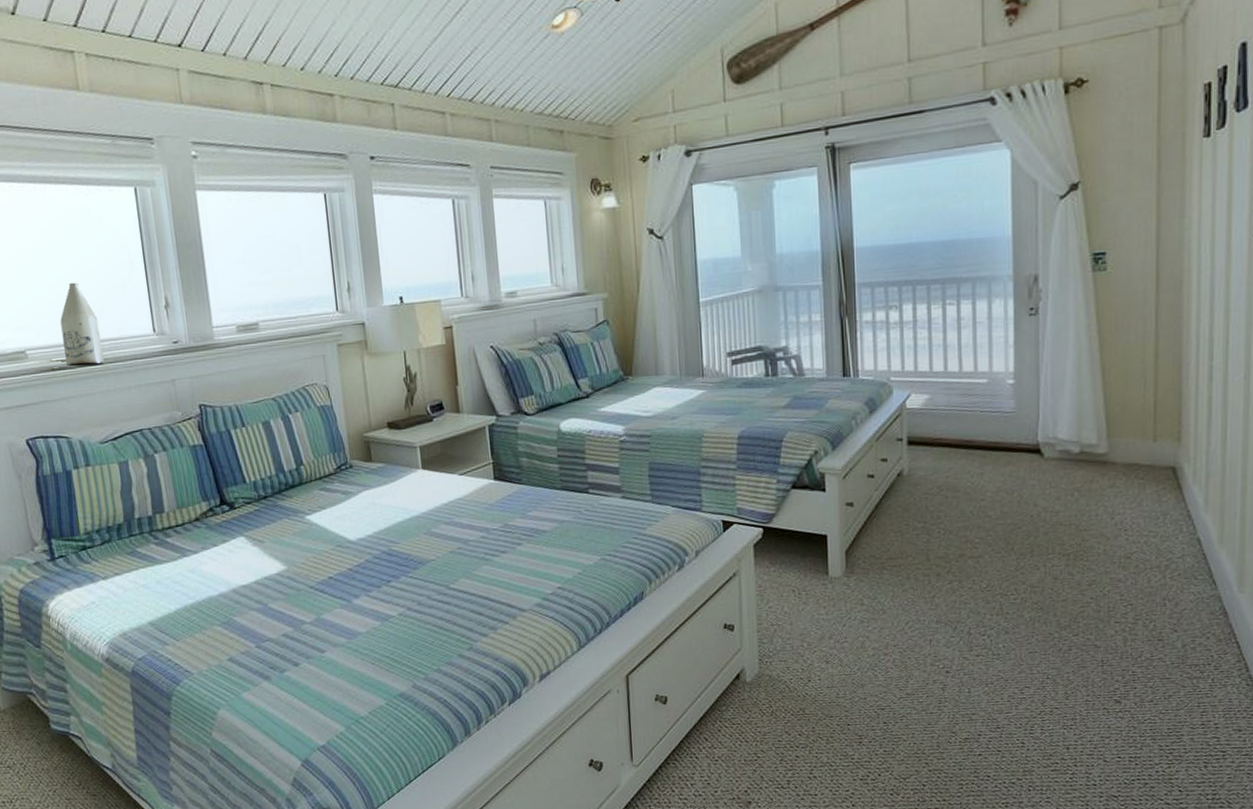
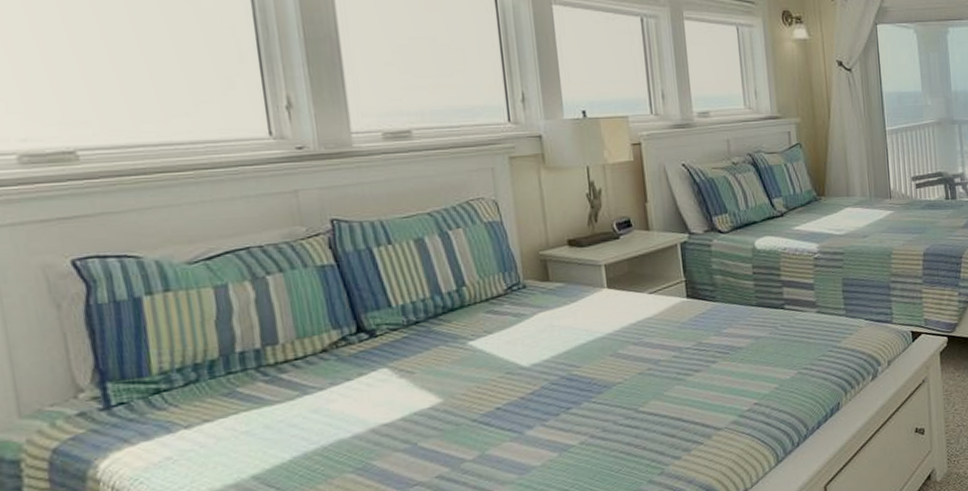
decorative bottle: present [60,282,105,367] -> none [132,72,198,173]

